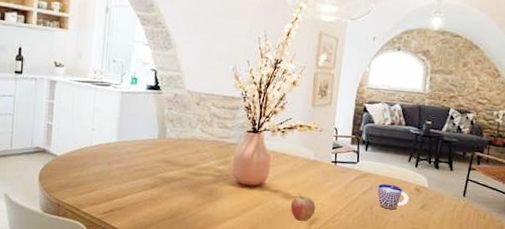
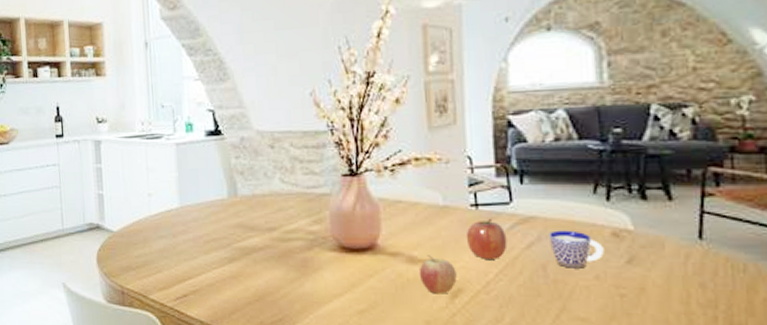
fruit: none [325,172,352,200] -> present [466,219,508,259]

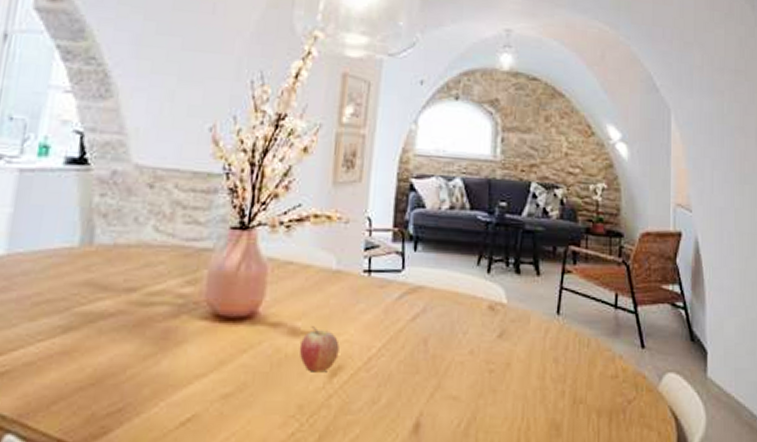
fruit: present [466,219,508,259] -> none [354,287,395,332]
cup: present [548,230,604,269] -> none [433,302,480,343]

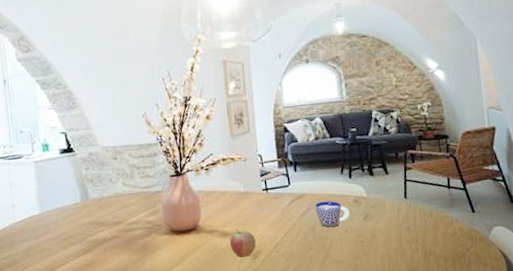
cup: none [433,302,480,343] -> present [314,201,350,228]

